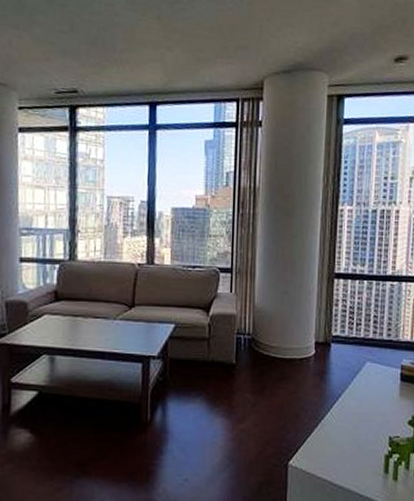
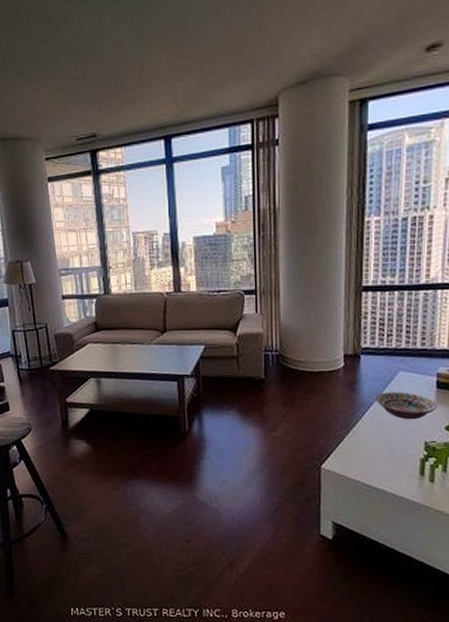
decorative bowl: none [344,383,401,413] -> present [375,392,437,420]

